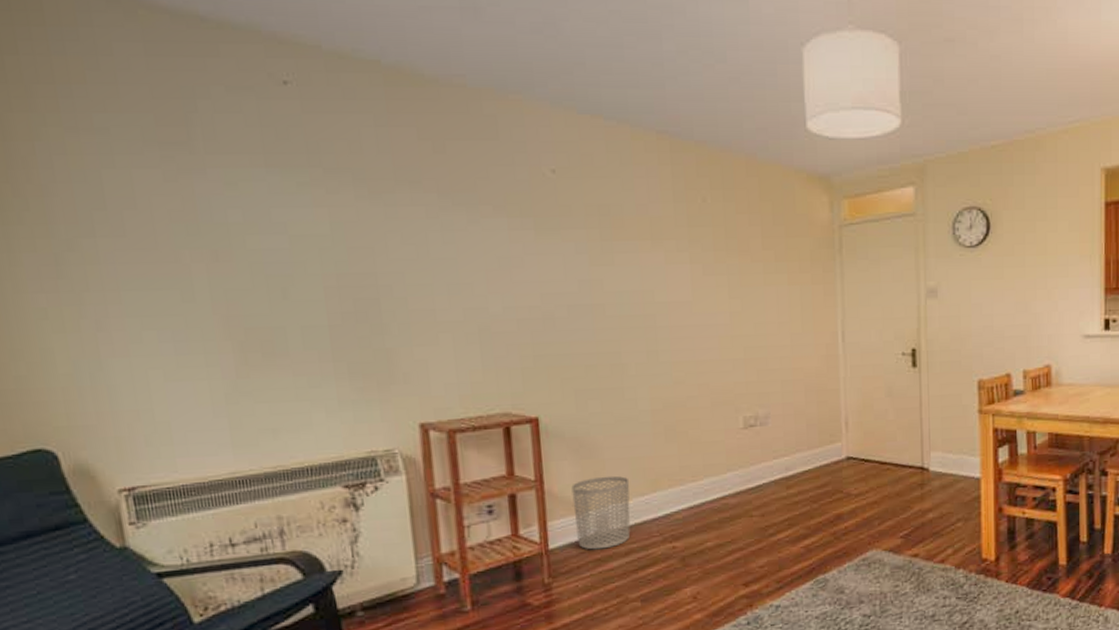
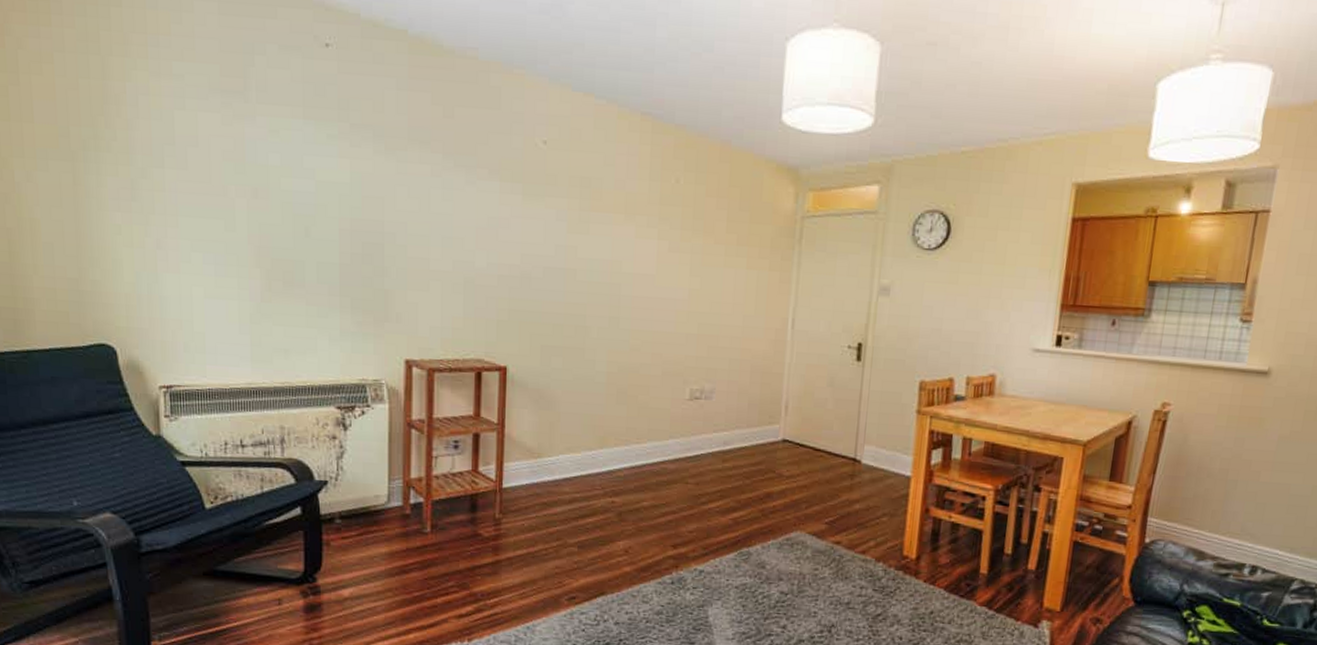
waste bin: present [571,475,631,550] -> none [528,427,579,495]

